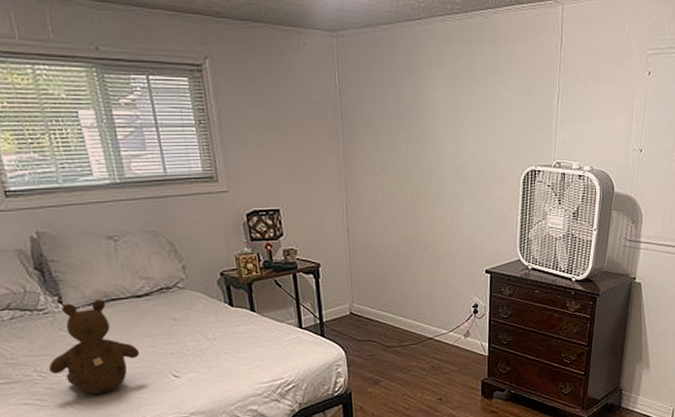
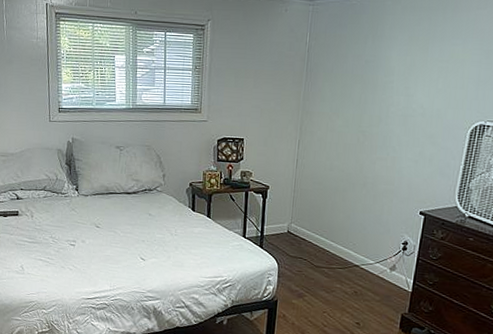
teddy bear: present [48,299,140,395] -> none [59,191,121,262]

